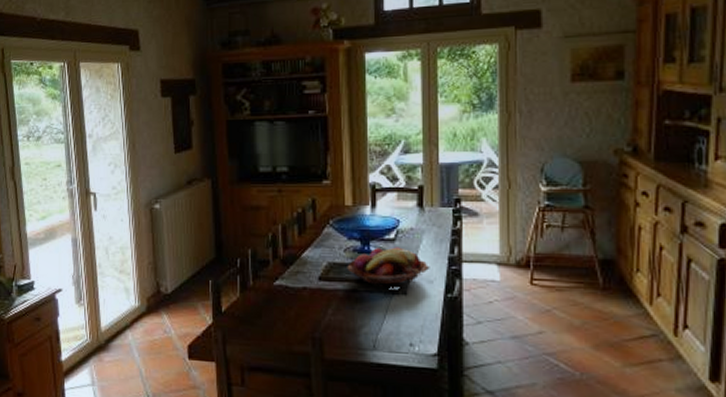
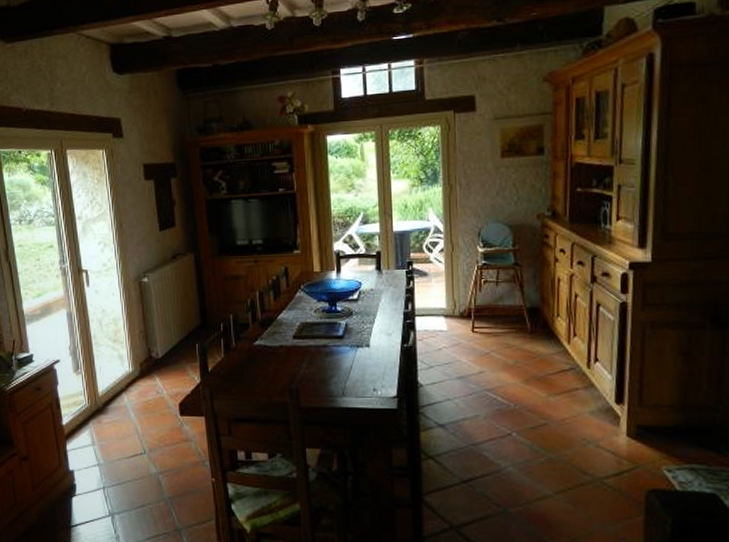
fruit basket: present [347,247,430,288] -> none [317,306,389,342]

